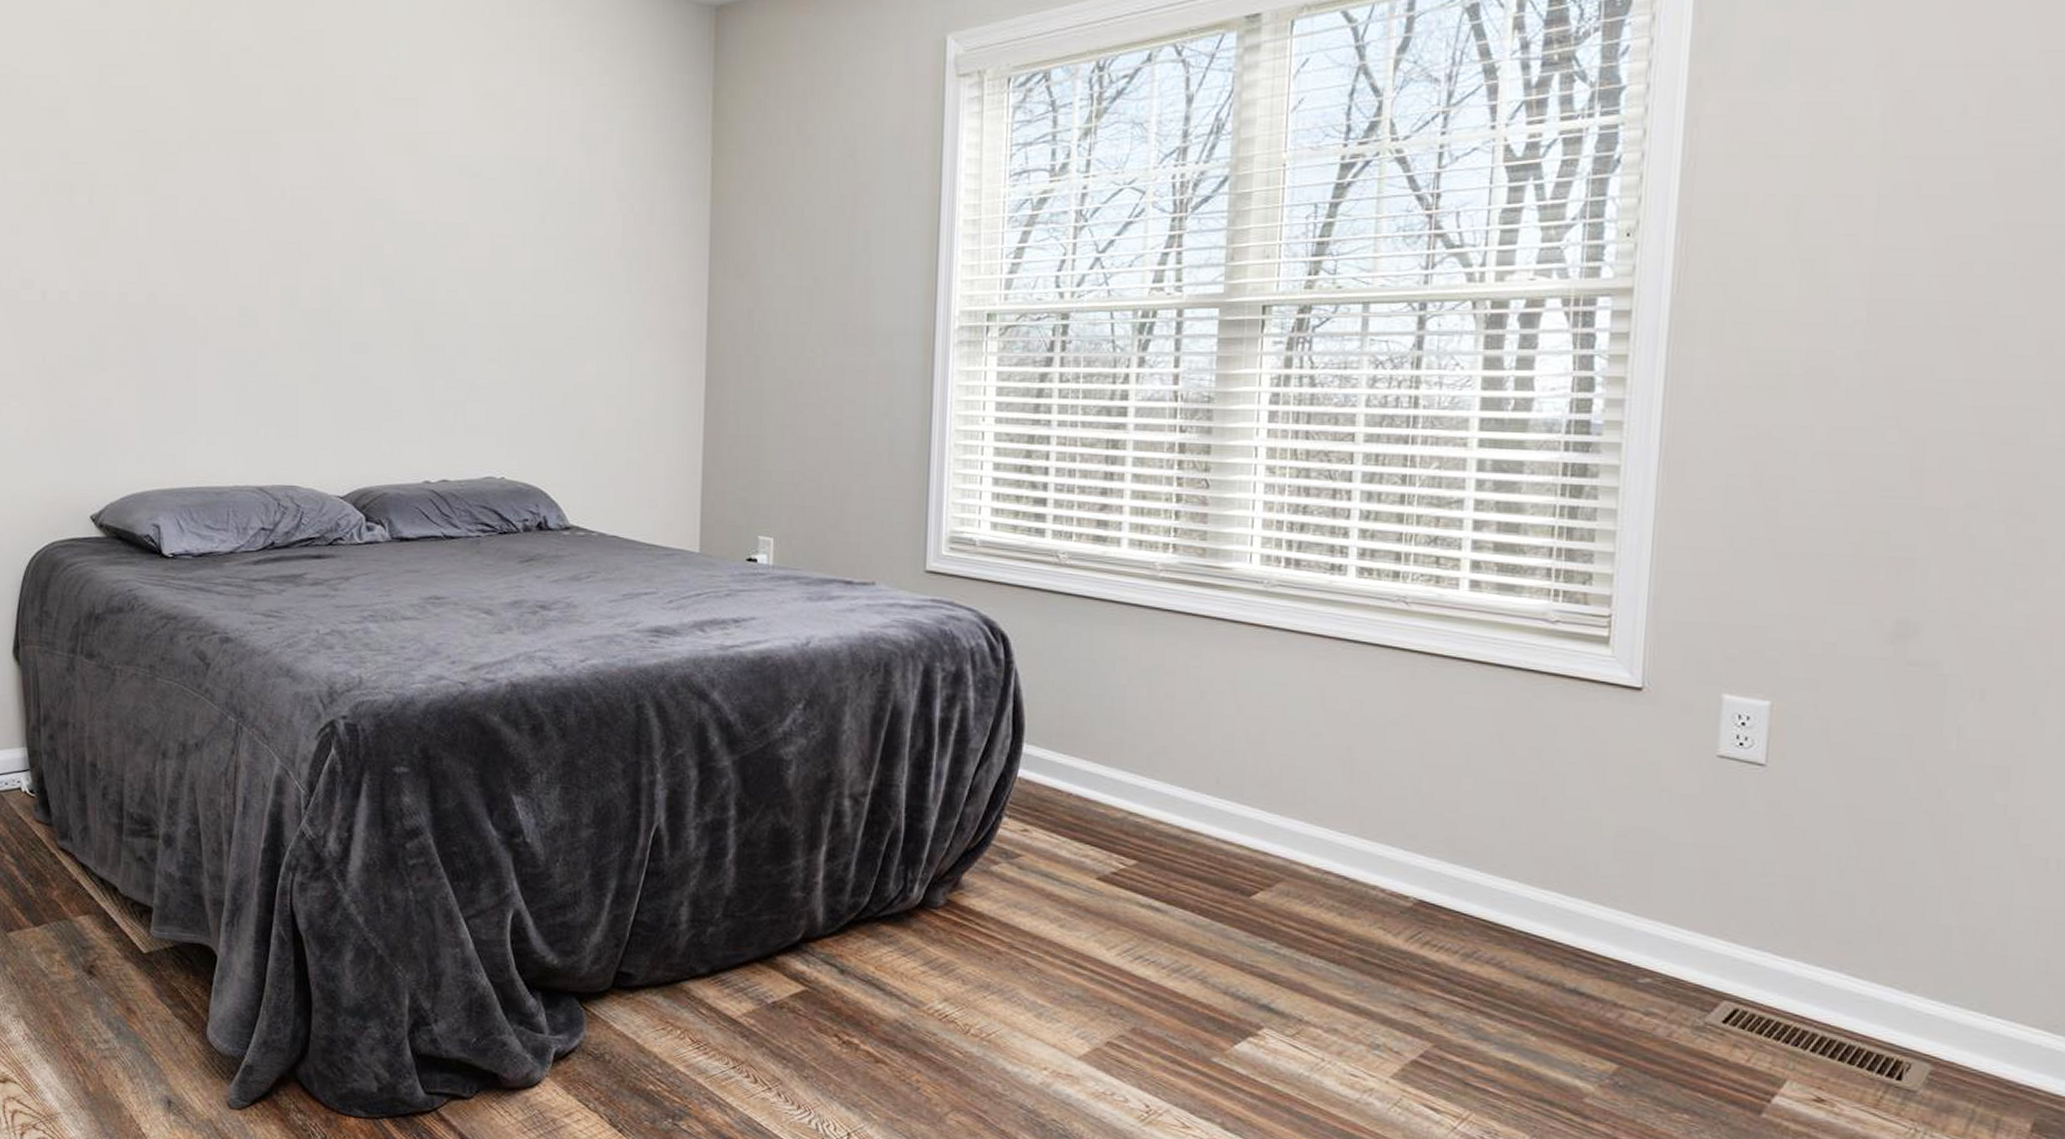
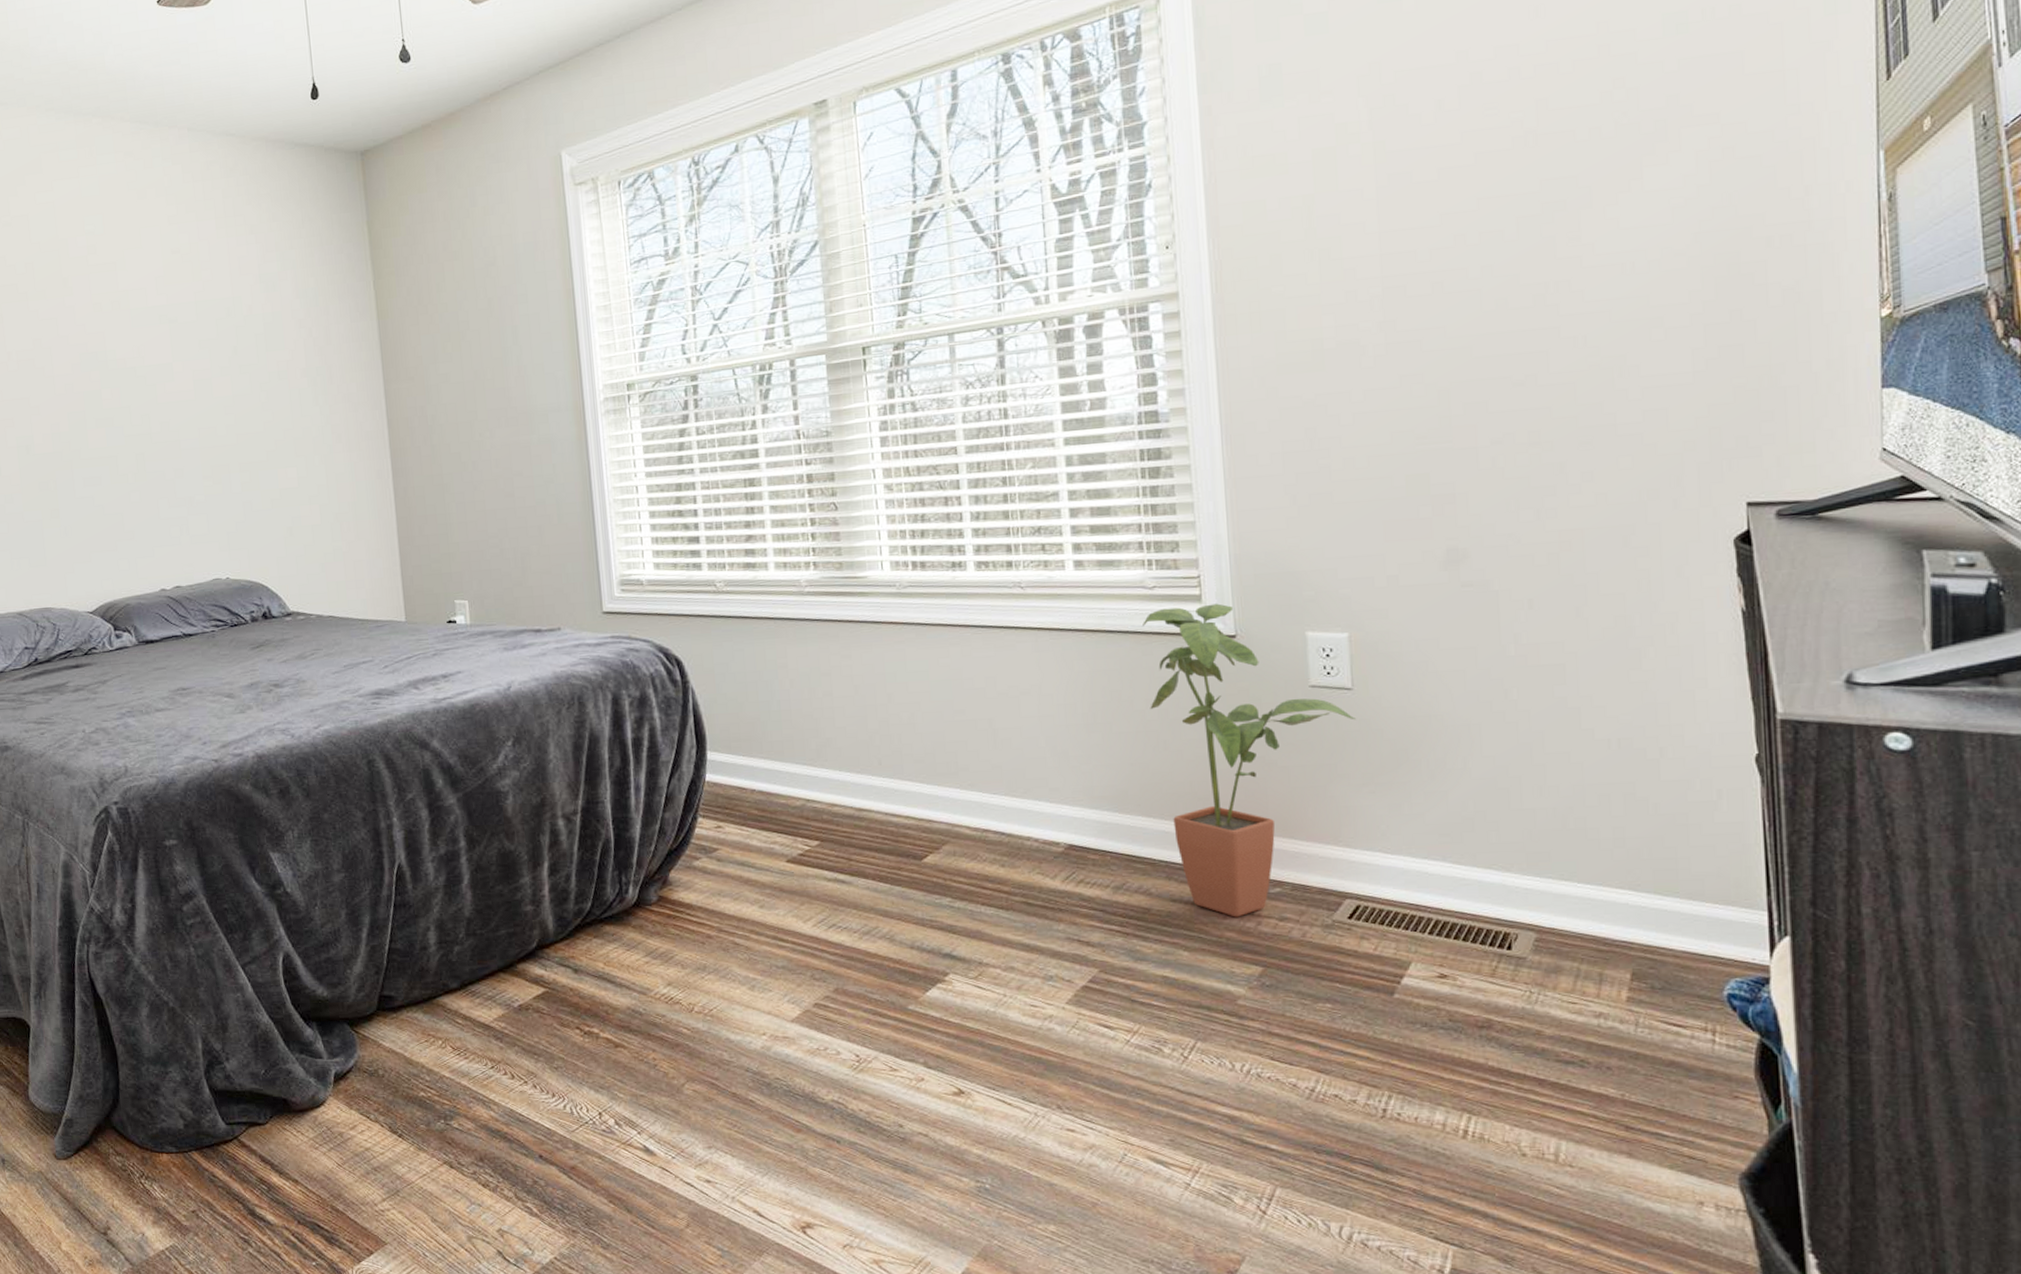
house plant: none [1533,647,1764,1006] -> present [1143,603,1356,917]

